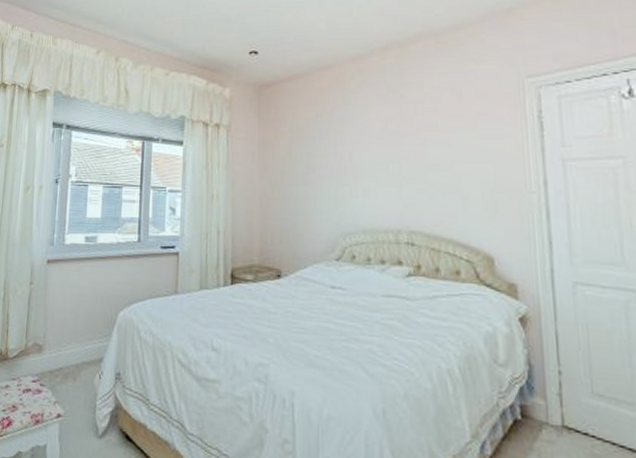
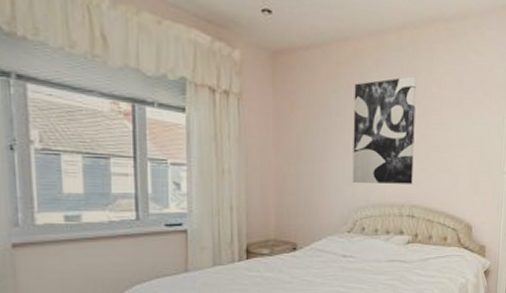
wall art: none [338,93,410,207] -> present [352,76,417,184]

